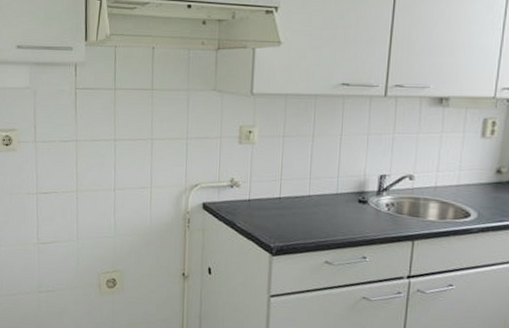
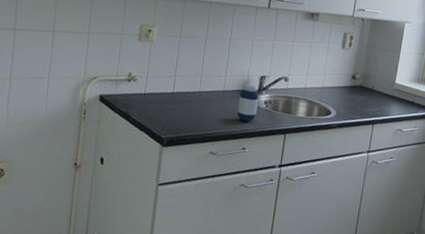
medicine bottle: none [353,184,379,227] -> present [237,84,259,122]

